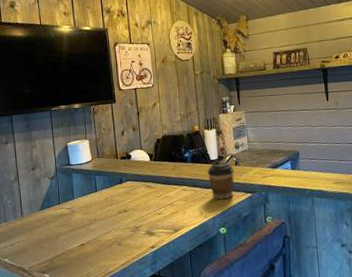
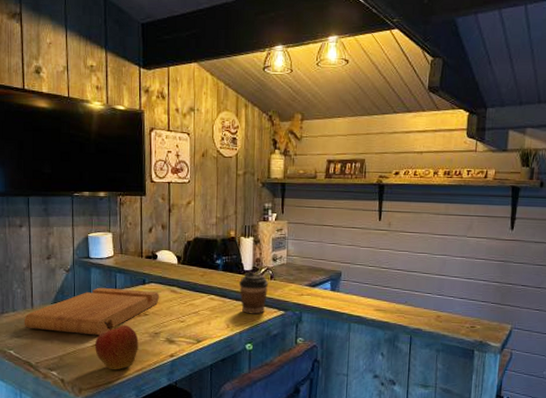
cutting board: none [15,189,136,237] -> present [24,287,159,336]
apple: none [81,221,122,267] -> present [95,321,139,370]

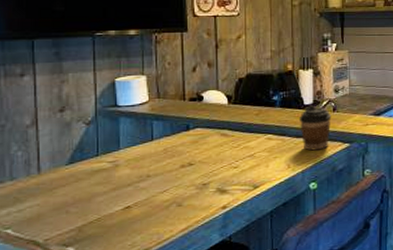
cutting board: present [24,287,159,336] -> none [26,137,207,199]
apple: present [95,321,139,370] -> none [126,178,183,235]

